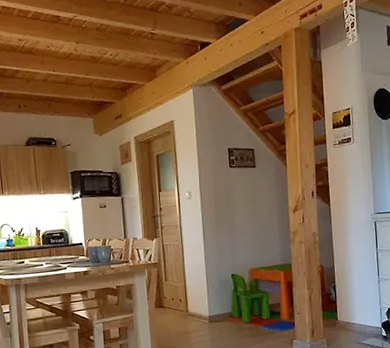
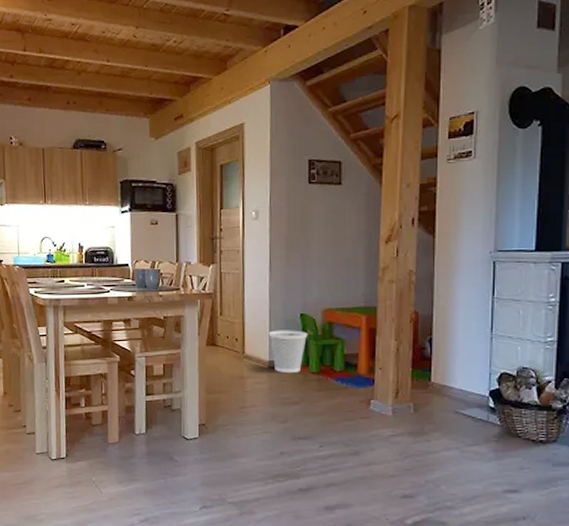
wastebasket: none [207,288,239,325] -> present [268,330,308,372]

